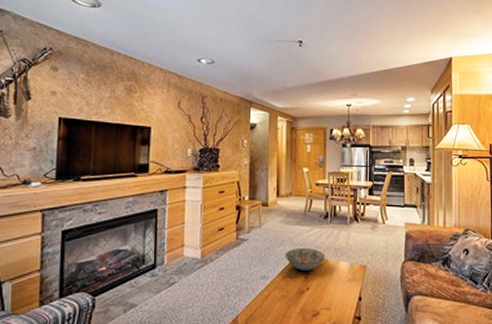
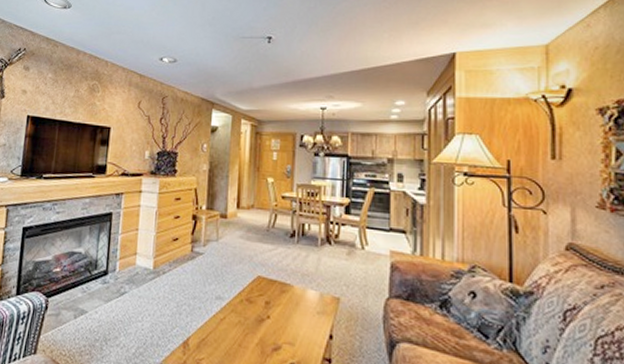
decorative bowl: present [284,249,325,270] -> none [243,268,291,296]

